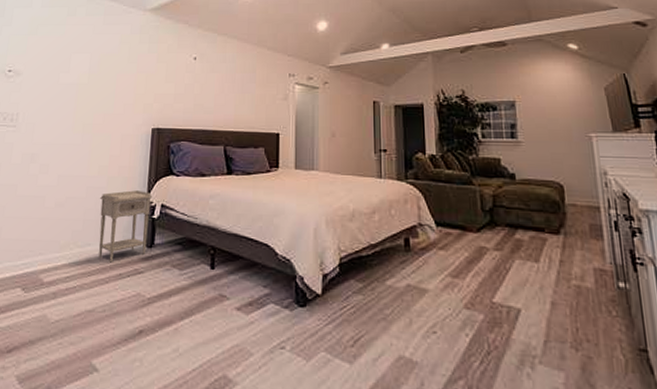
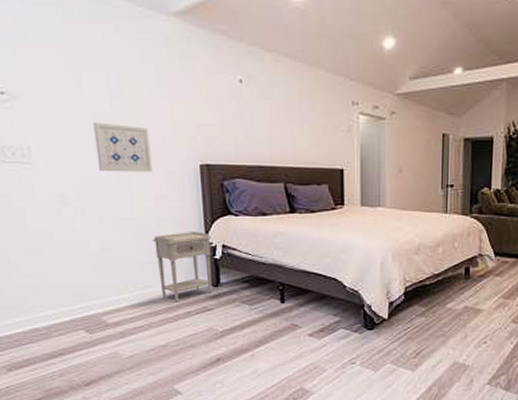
wall art: none [68,93,115,135] -> present [93,122,153,173]

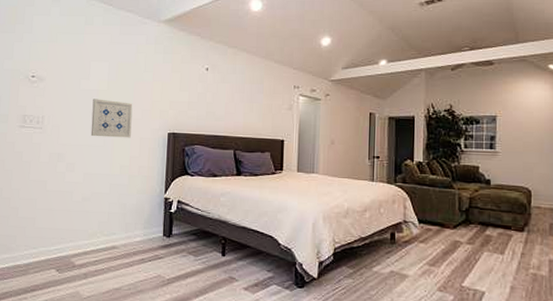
nightstand: present [152,232,213,303] -> none [122,188,170,250]

